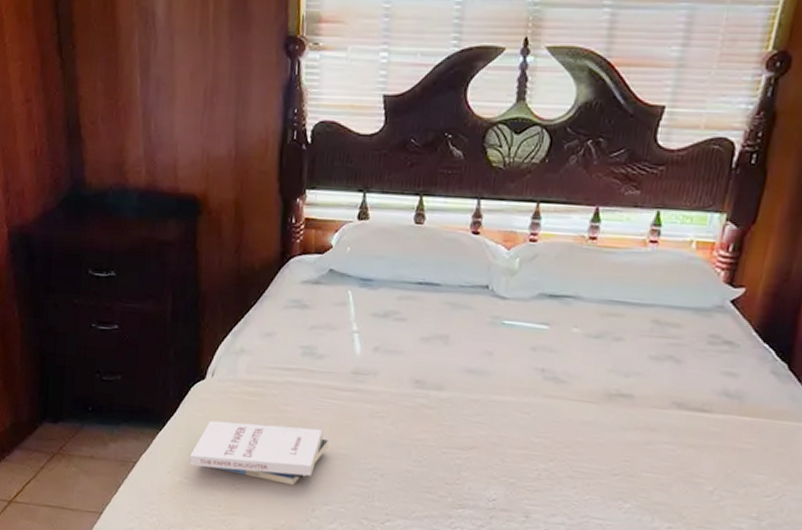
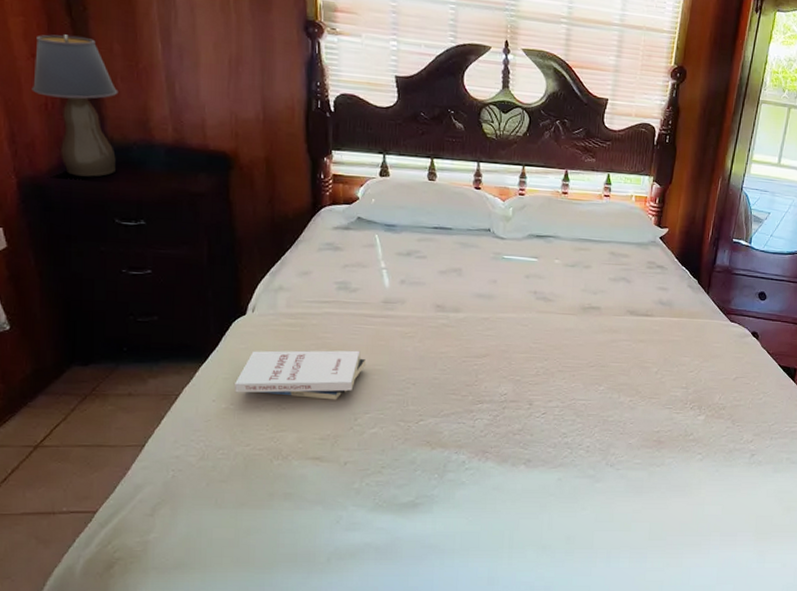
table lamp: none [24,76,99,226] -> present [31,34,119,177]

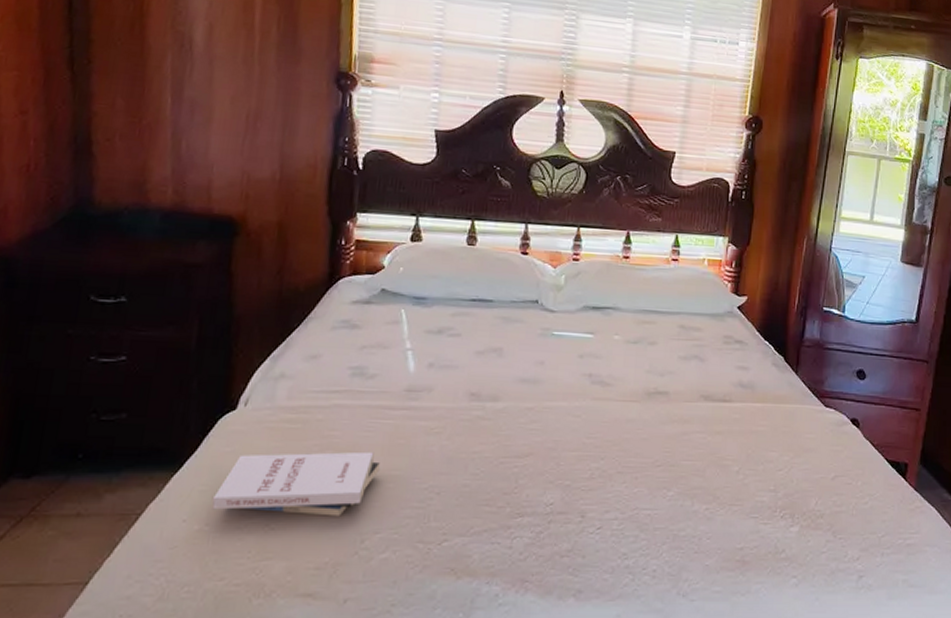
table lamp: present [31,34,119,177] -> none [13,89,115,247]

